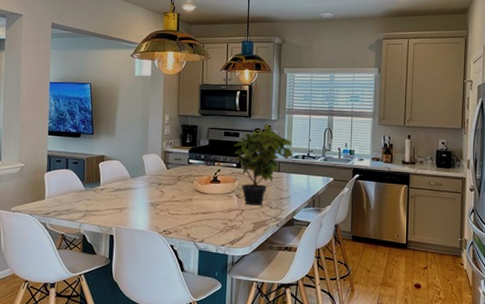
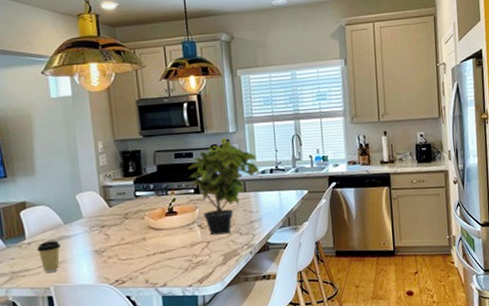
coffee cup: none [107,190,125,216] -> present [37,240,61,274]

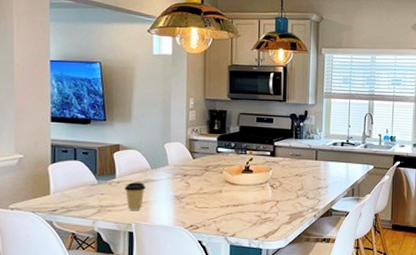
potted plant: present [188,137,261,235] -> none [267,108,332,196]

